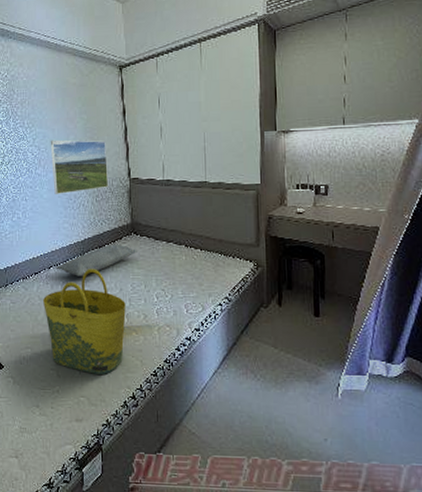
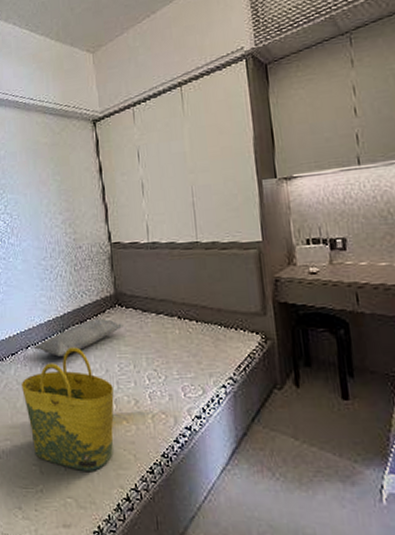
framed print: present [50,139,109,194] -> none [22,202,88,265]

